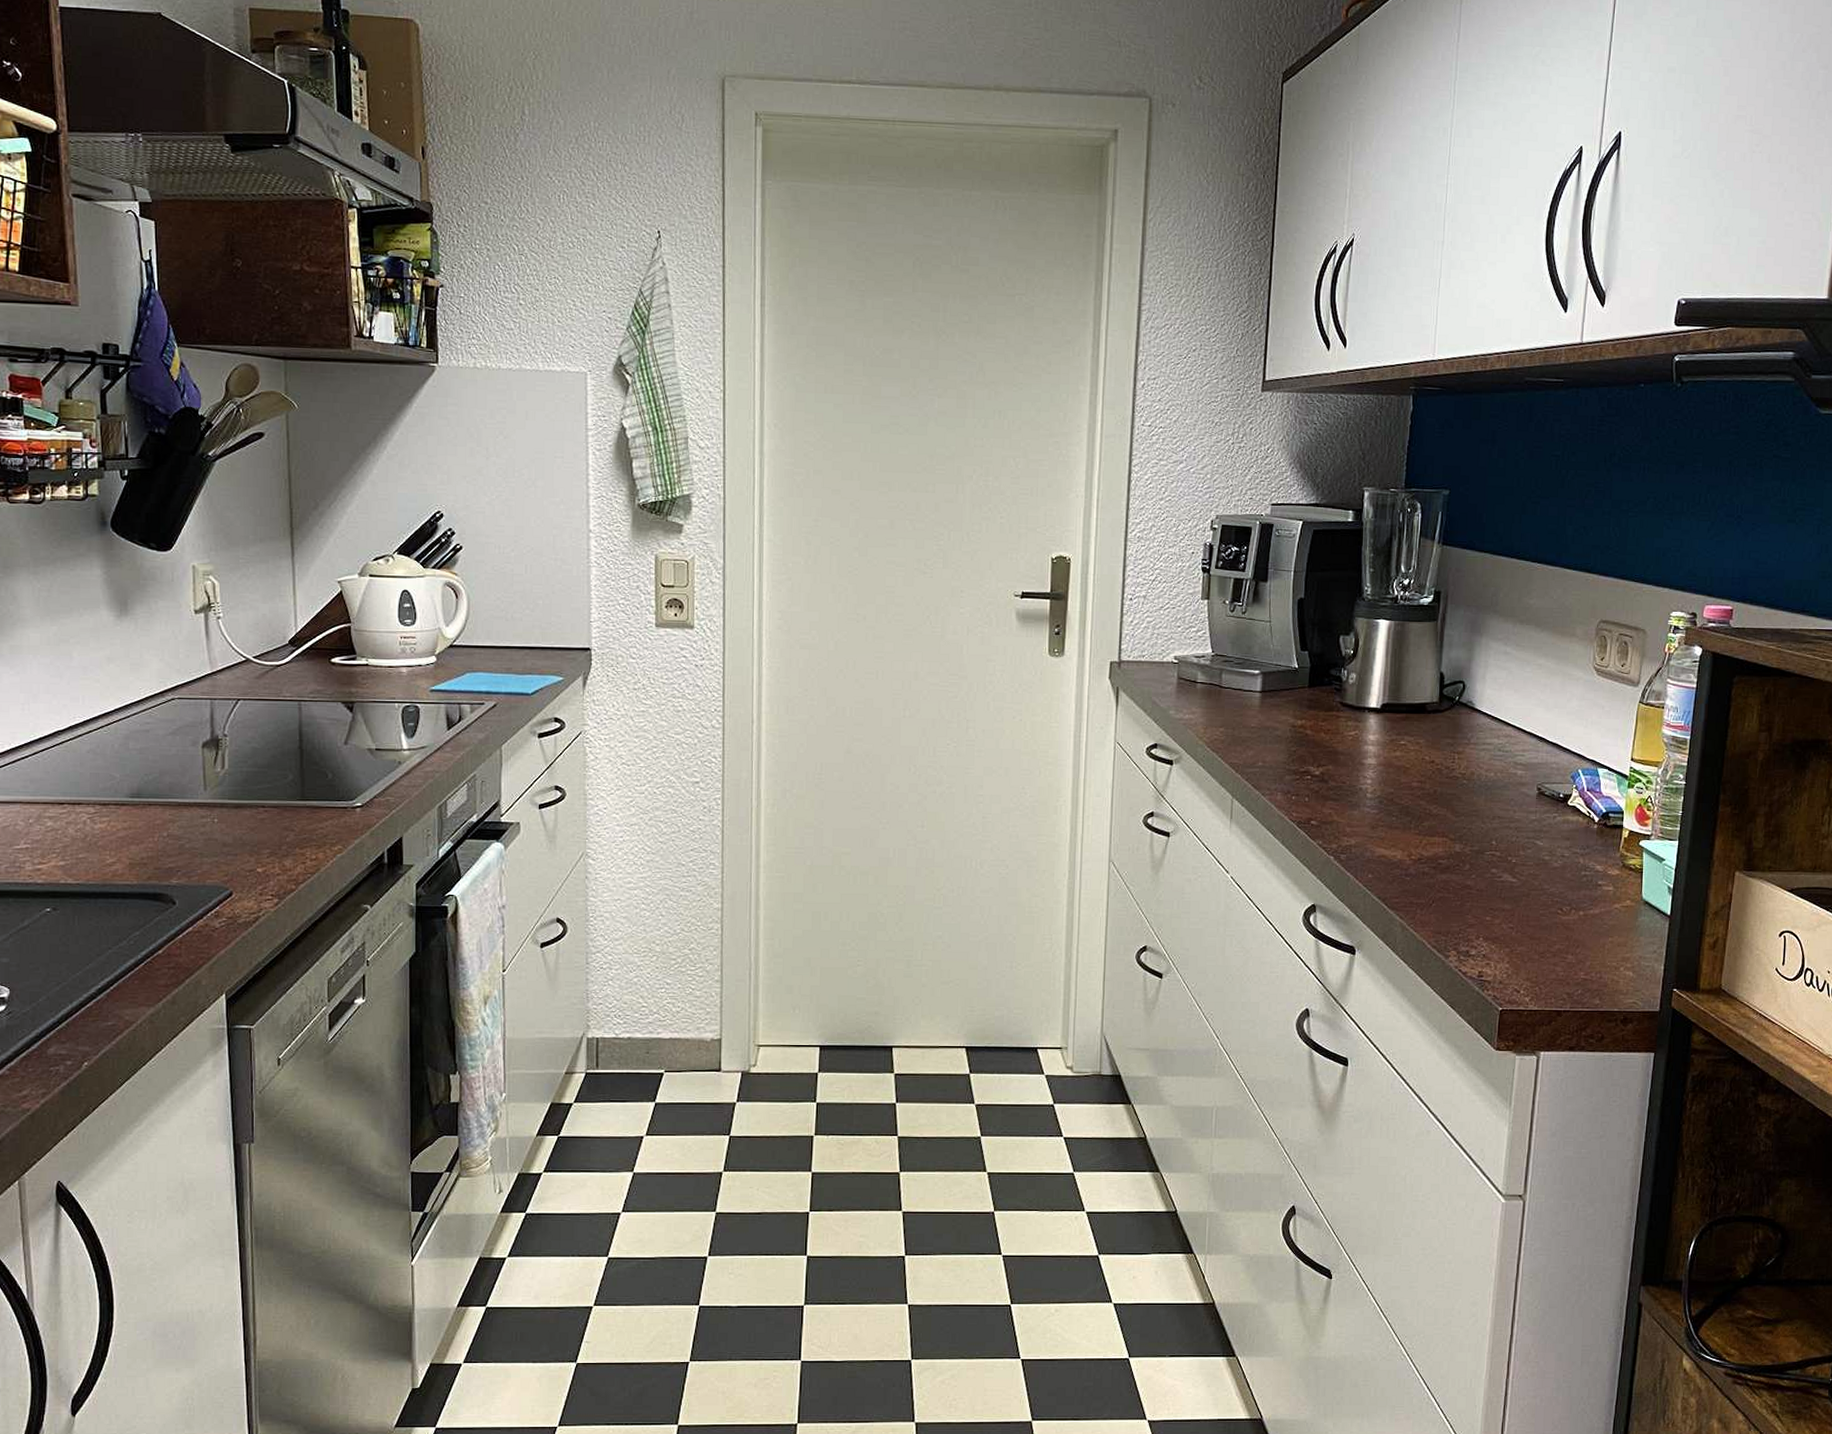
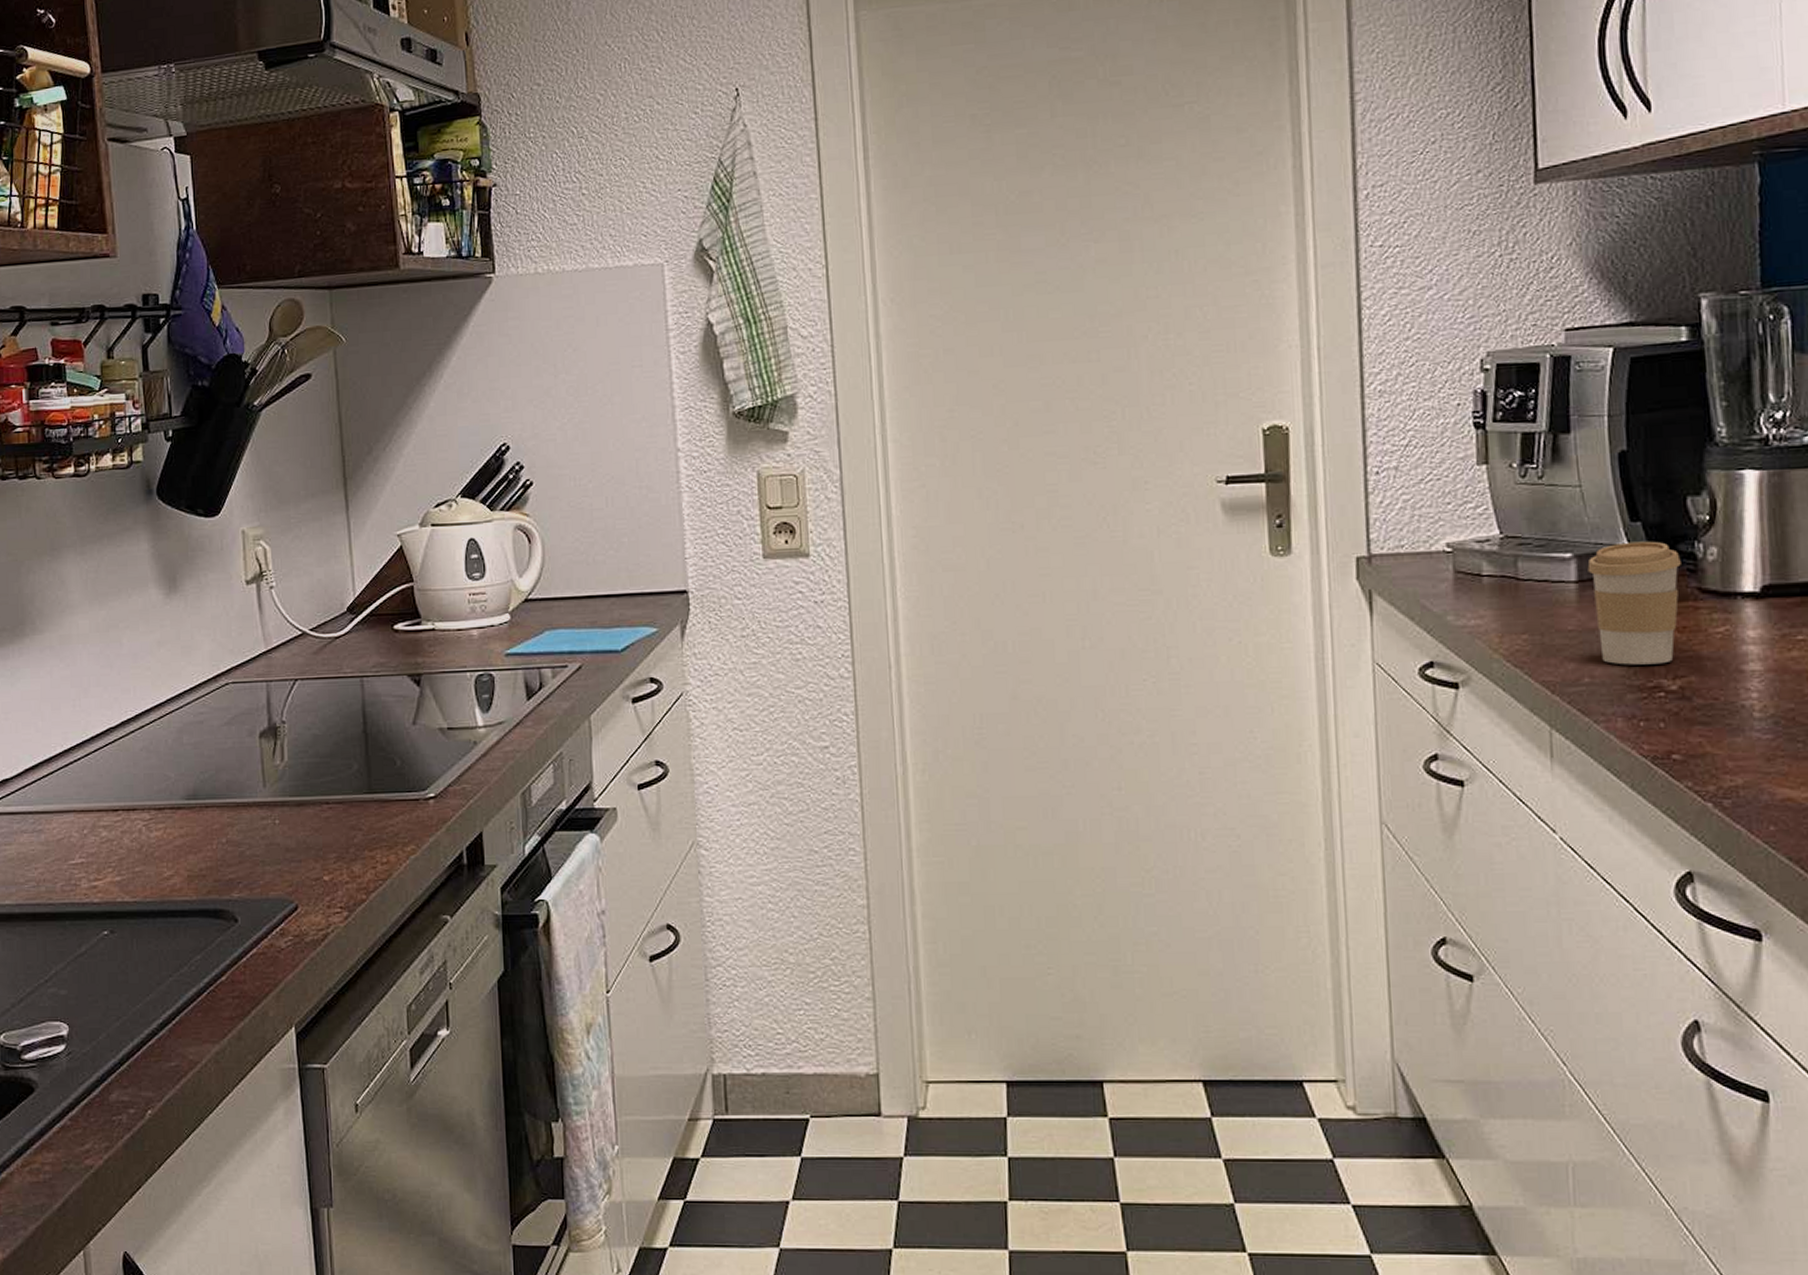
coffee cup: none [1269,665,1331,756] -> present [1587,541,1681,665]

